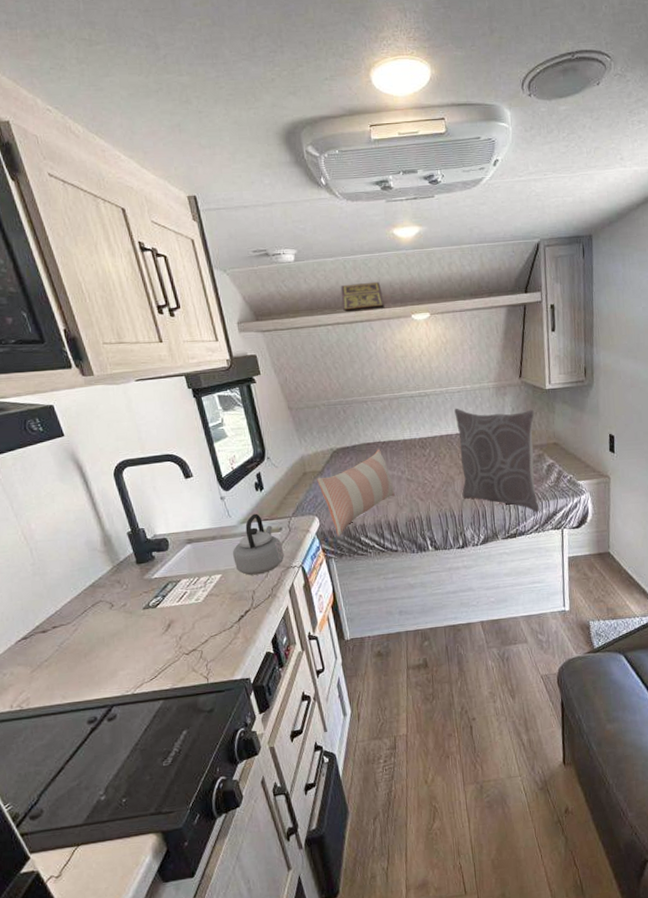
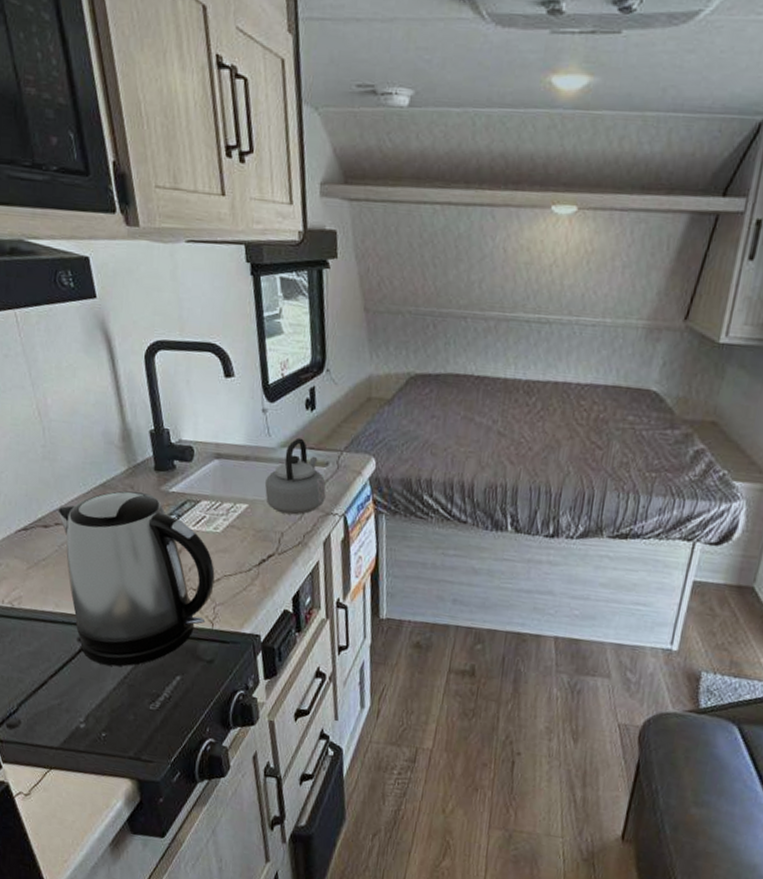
kettle: none [53,584,204,739] -> present [58,491,215,667]
pillow: present [317,449,395,537] -> none [382,384,479,489]
decorative box: present [340,281,386,313] -> none [459,148,519,191]
pillow: present [454,408,540,513] -> none [566,347,695,512]

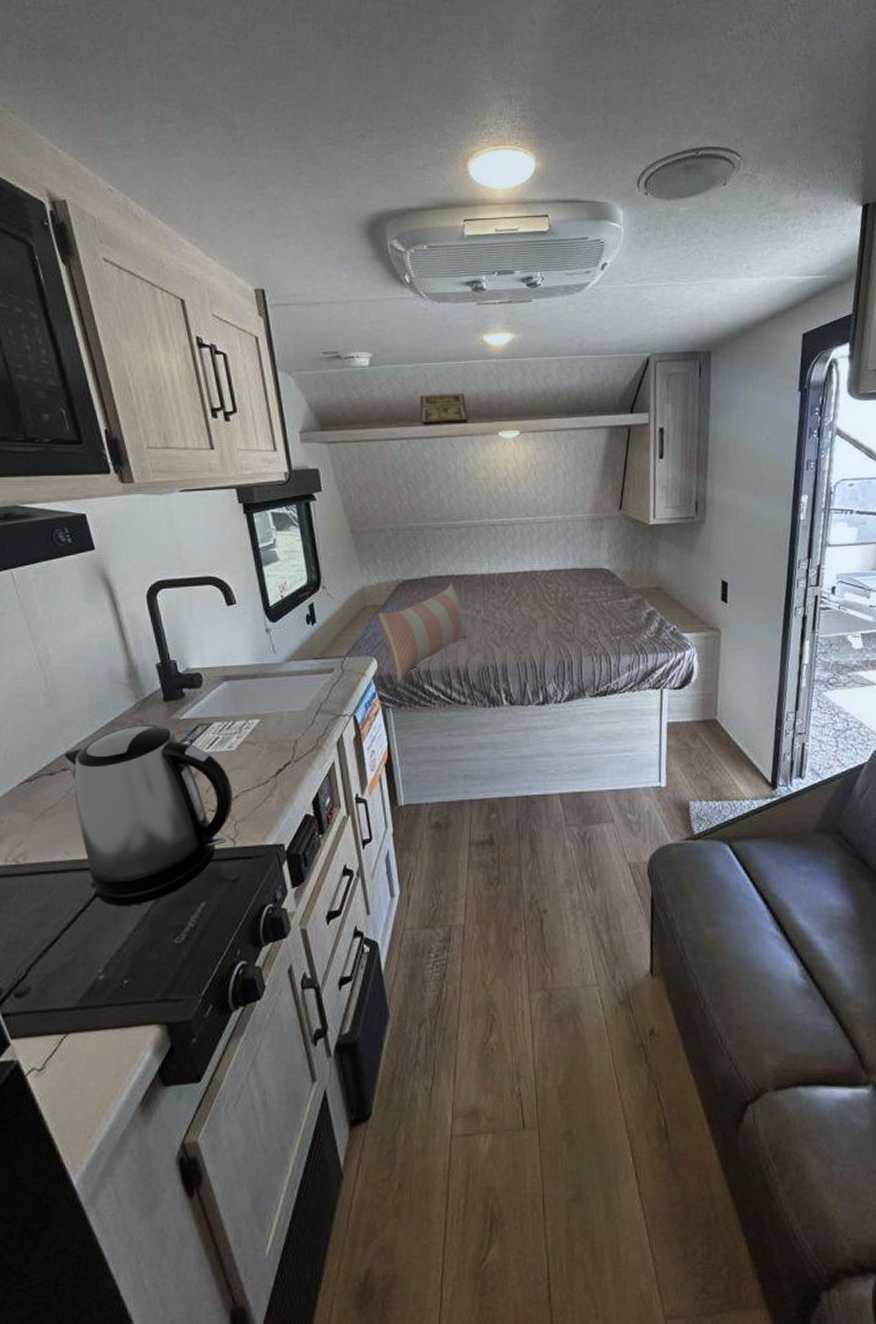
teapot: present [264,437,326,515] -> none [274,650,334,722]
pillow: none [382,384,479,489] -> present [378,583,467,683]
decorative box: none [459,148,519,191] -> present [419,393,470,426]

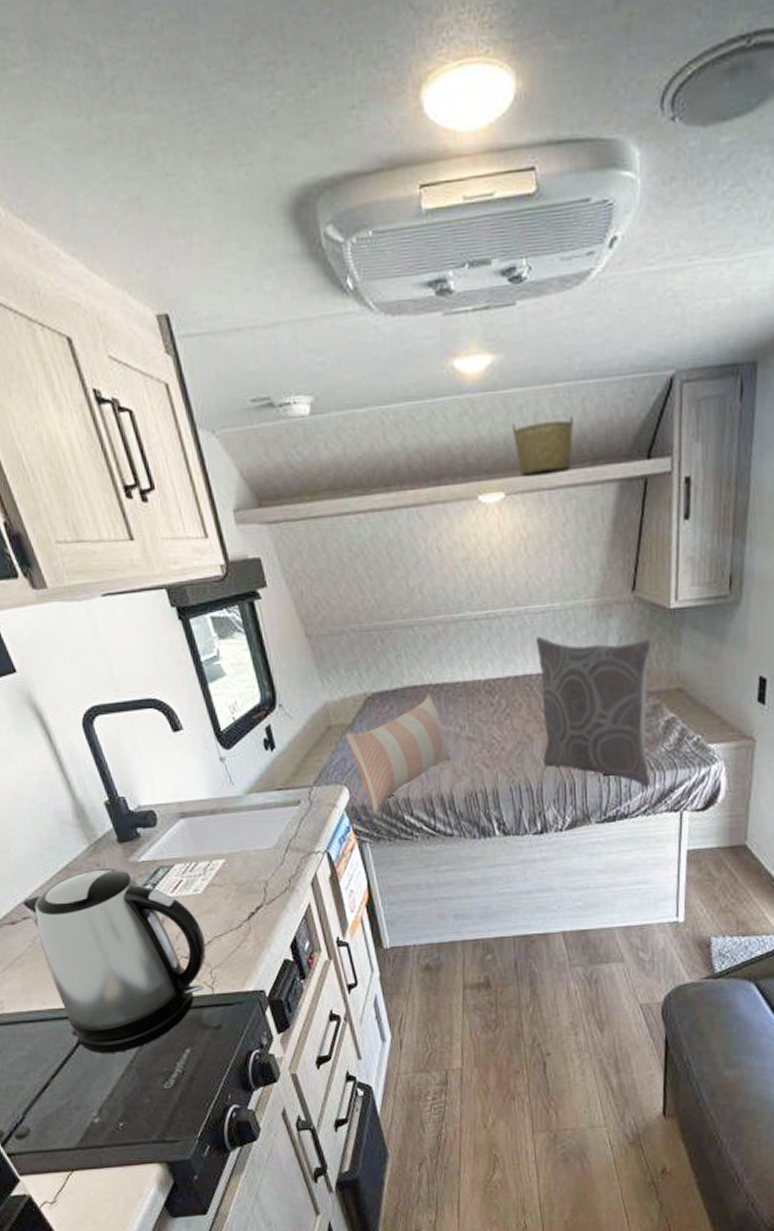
decorative box: present [419,393,470,426] -> none [376,444,441,494]
basket: none [526,379,574,421] -> present [511,415,574,478]
pillow: none [542,540,636,668] -> present [536,636,652,788]

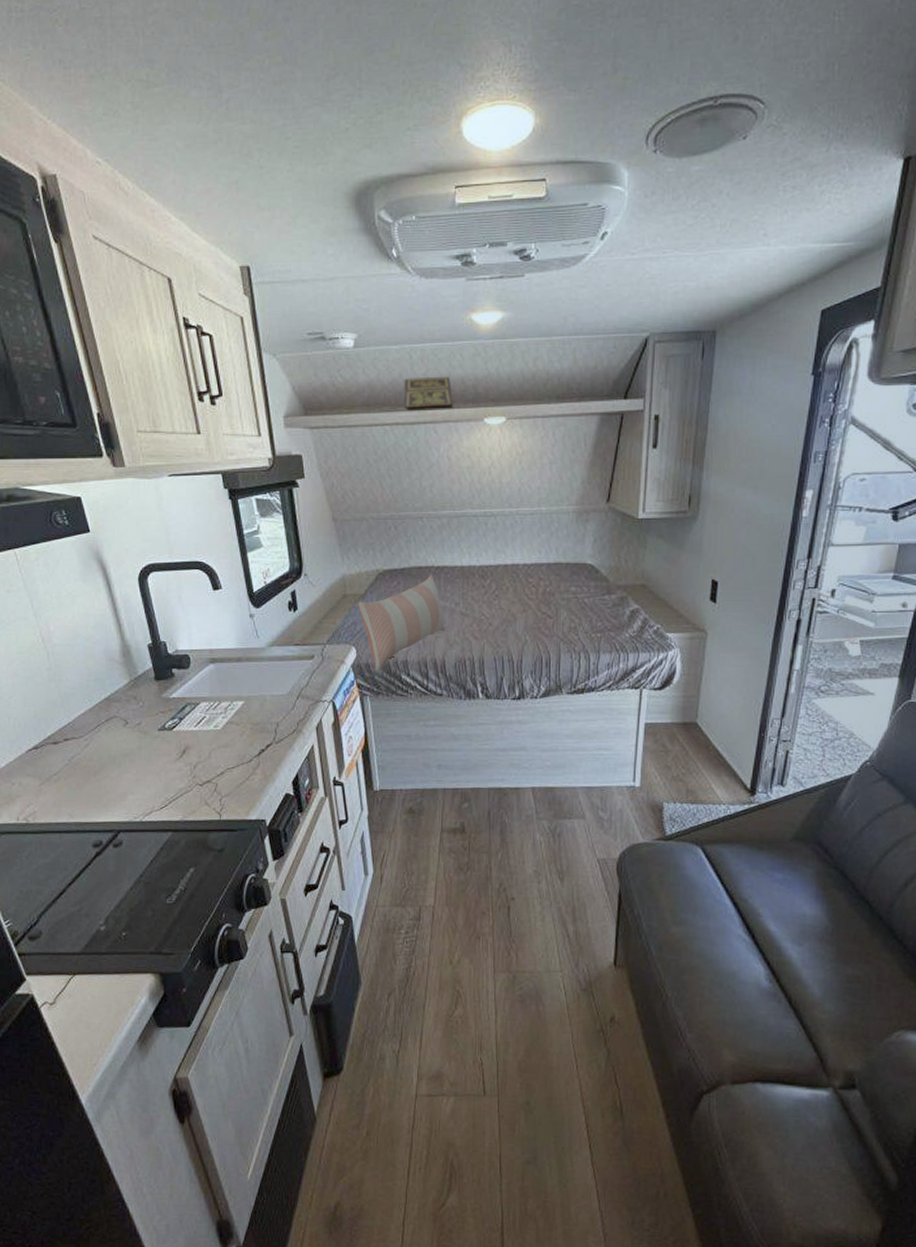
kettle: present [22,868,206,1054] -> none [66,702,219,867]
decorative box: none [376,444,441,494] -> present [403,376,455,412]
basket: present [511,415,574,478] -> none [515,361,566,407]
pillow: present [536,636,652,788] -> none [524,533,621,666]

